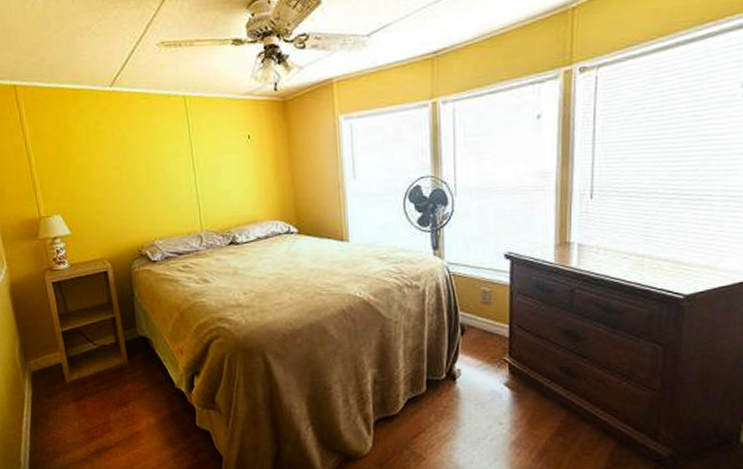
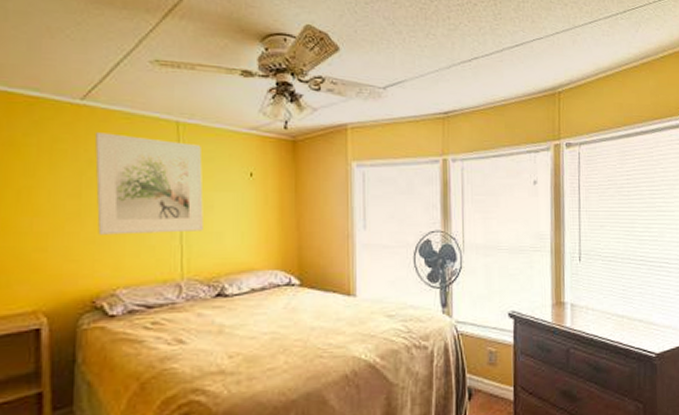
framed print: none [124,112,214,198] -> present [95,132,204,235]

